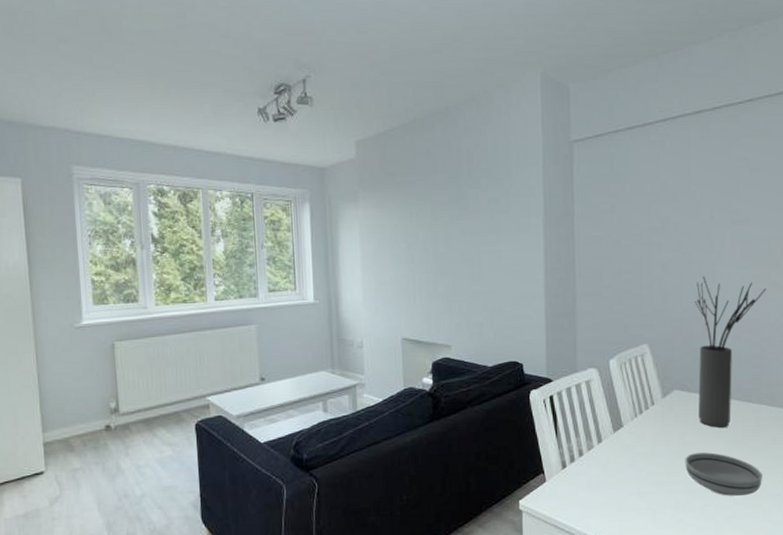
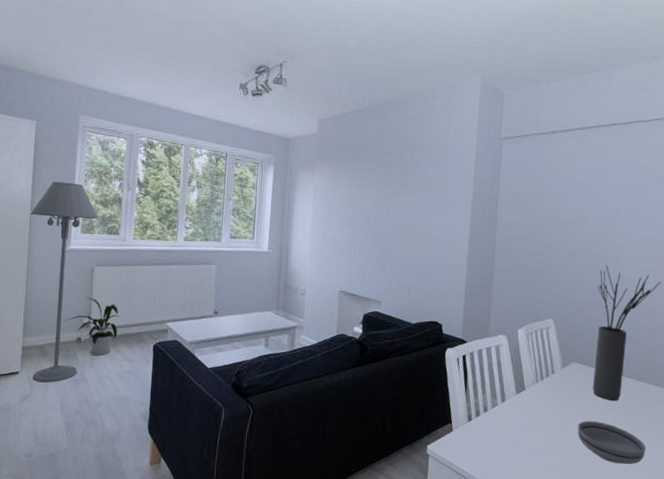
floor lamp: none [29,247,111,481] -> present [29,181,98,383]
house plant: none [88,378,152,443] -> present [65,297,120,356]

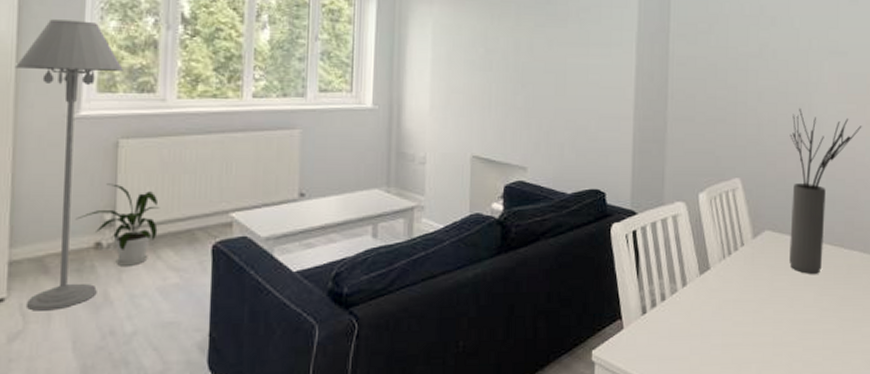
bowl: present [577,421,646,465] -> none [773,301,852,352]

